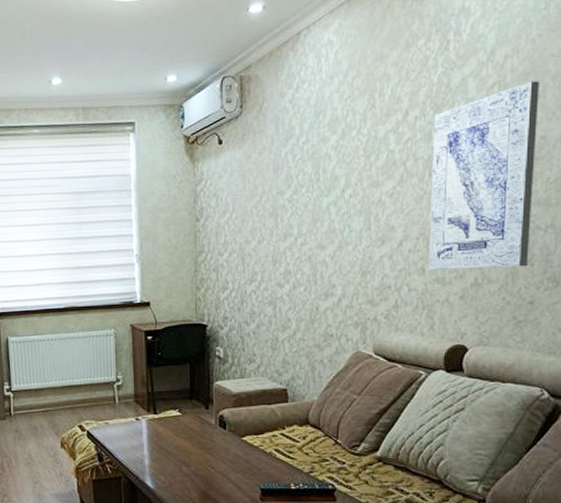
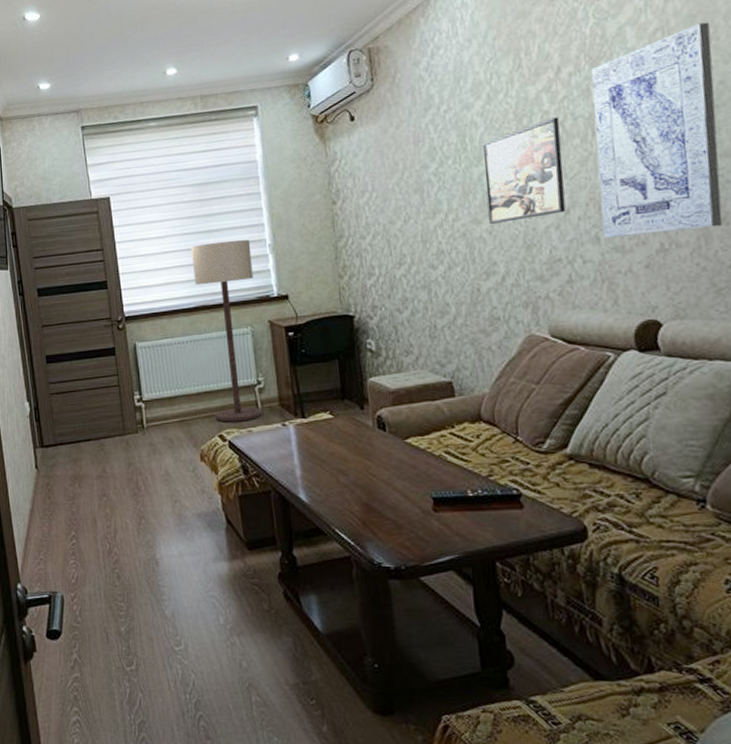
floor lamp: none [64,248,120,414] -> present [191,239,262,422]
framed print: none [331,156,402,250] -> present [482,117,566,224]

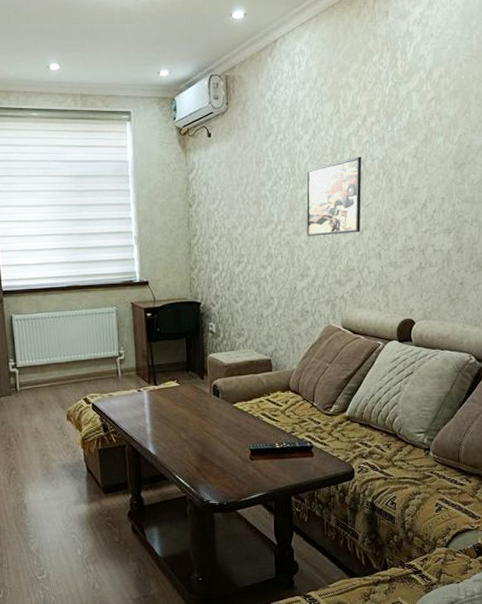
floor lamp: present [191,239,262,422] -> none [66,229,121,388]
wall art: present [591,22,723,238] -> none [384,98,465,255]

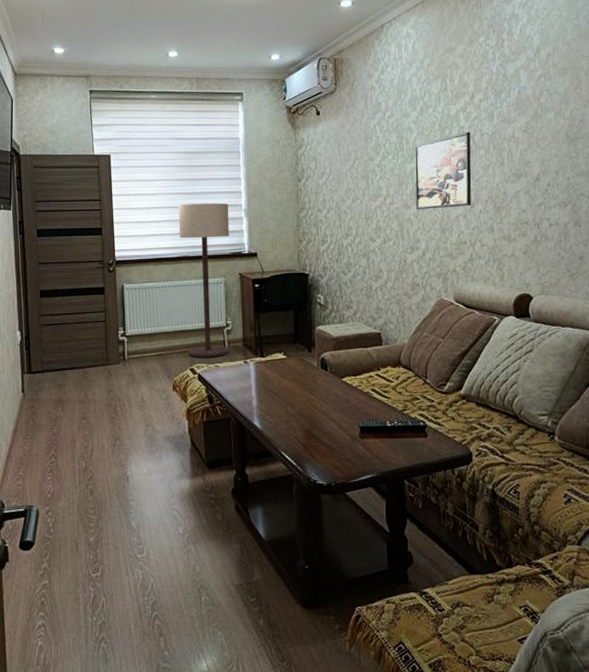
floor lamp: none [66,229,121,388] -> present [178,203,229,358]

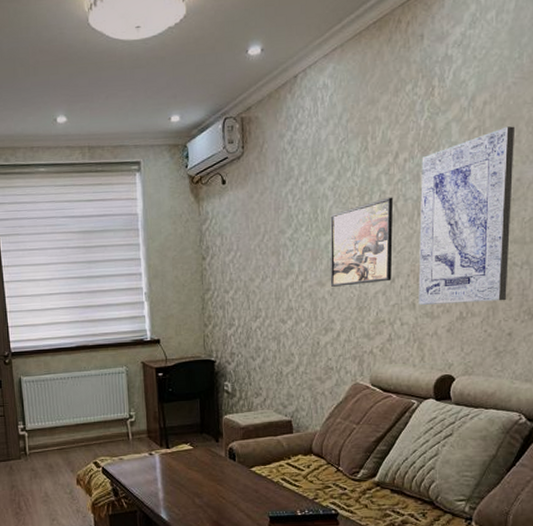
floor lamp: present [178,203,229,358] -> none [74,286,132,451]
wall art: none [495,75,577,228] -> present [418,126,514,305]

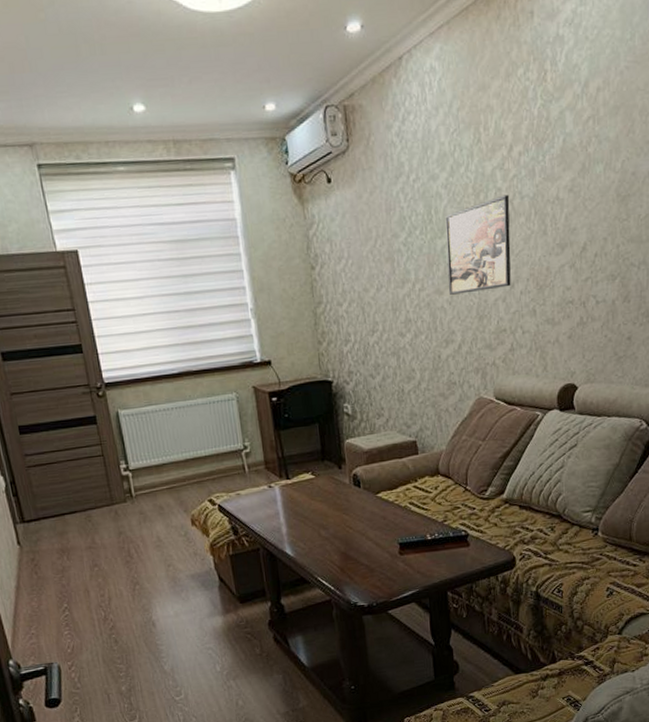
wall art: present [418,126,514,305] -> none [536,115,629,311]

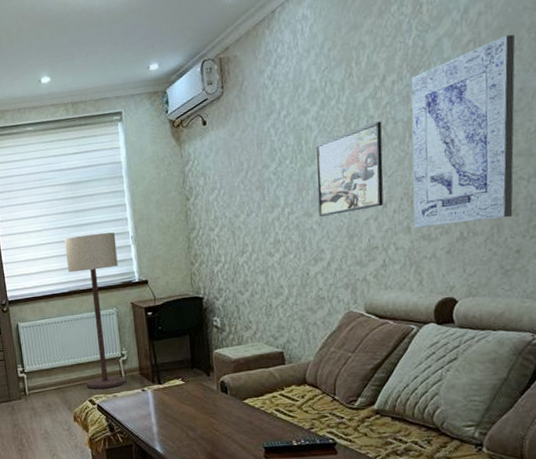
floor lamp: none [171,303,249,487] -> present [64,232,125,389]
wall art: none [536,115,629,311] -> present [411,34,515,228]

